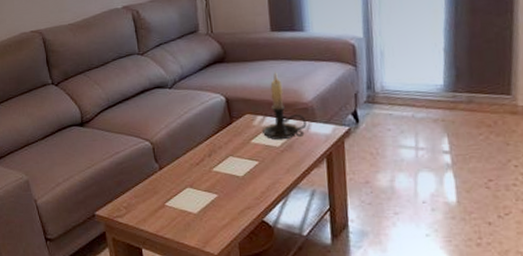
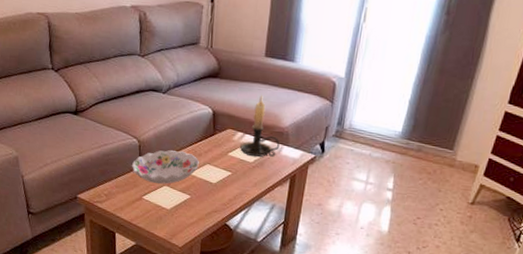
decorative bowl: none [147,146,221,186] -> present [131,149,199,184]

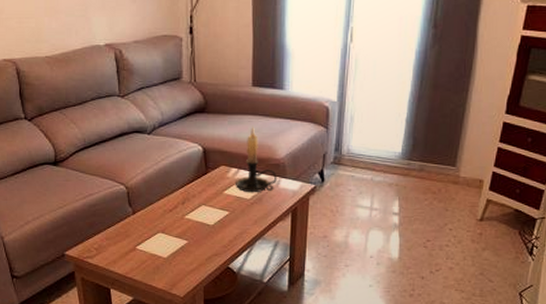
decorative bowl: present [131,149,199,184] -> none [121,193,193,231]

